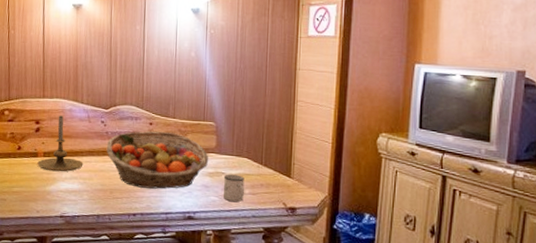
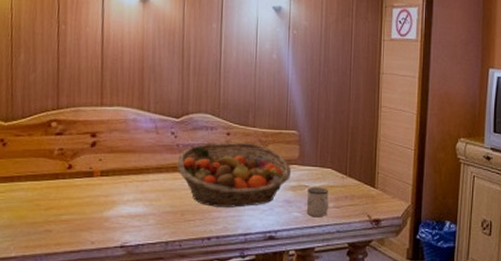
candle holder: present [37,116,84,172] -> none [92,127,150,194]

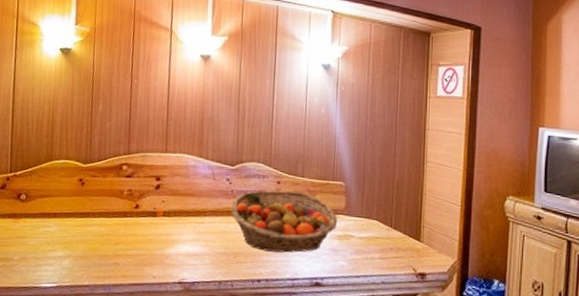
mug: present [307,187,329,218] -> none [352,237,375,268]

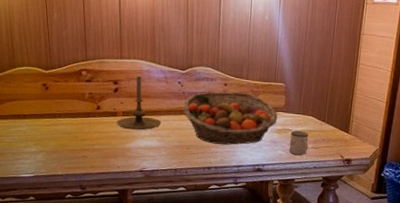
candle holder: none [156,172,206,234] -> present [117,76,162,130]
mug: none [352,237,375,268] -> present [289,130,309,156]

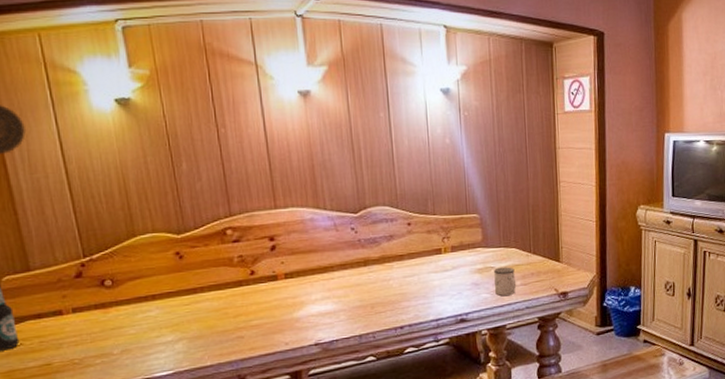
candle holder: present [117,76,162,130] -> none [278,227,336,295]
fruit basket: present [183,91,278,145] -> none [360,230,477,297]

